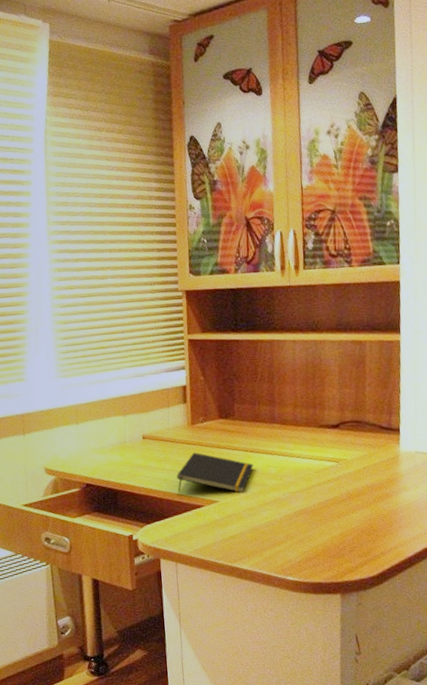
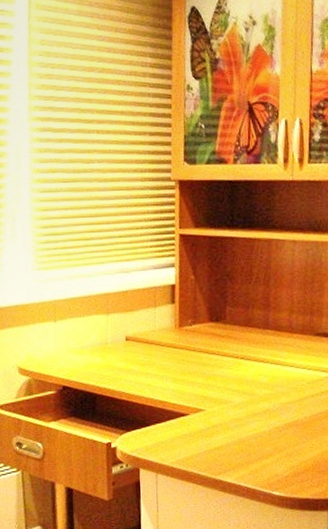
notepad: present [177,452,254,494] -> none [161,357,244,402]

